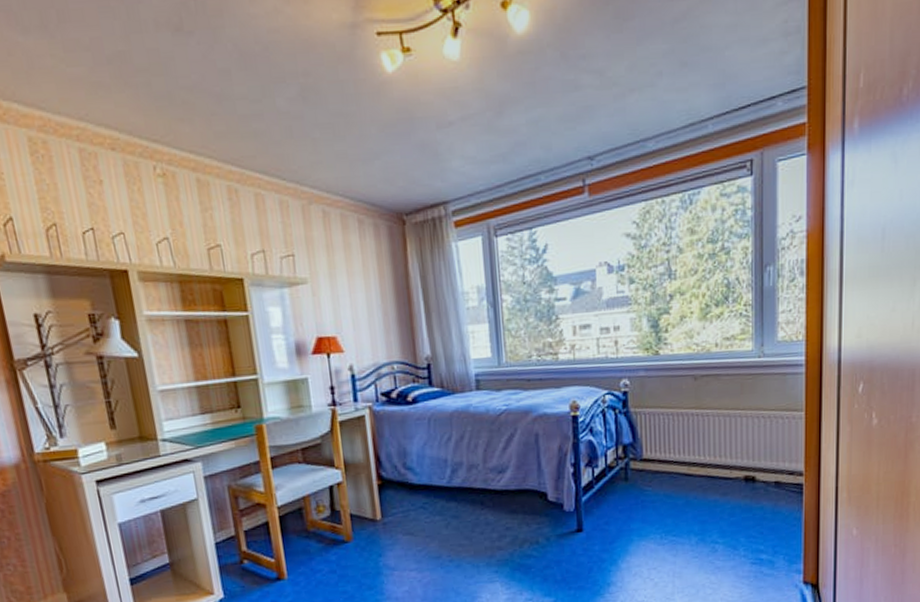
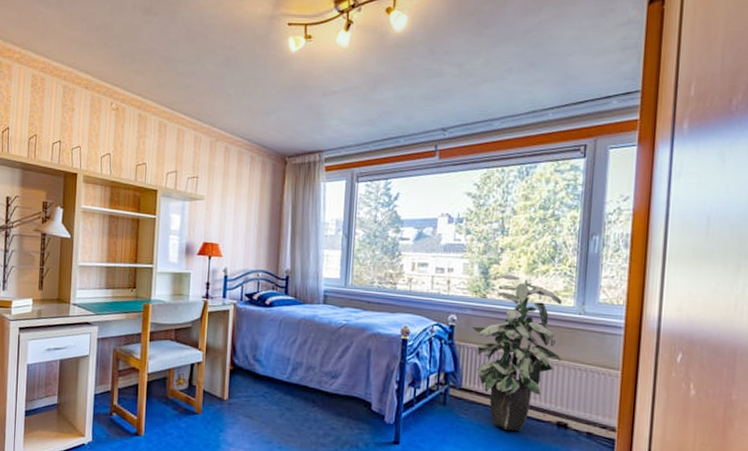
indoor plant: none [647,323,743,496] -> present [472,274,562,432]

